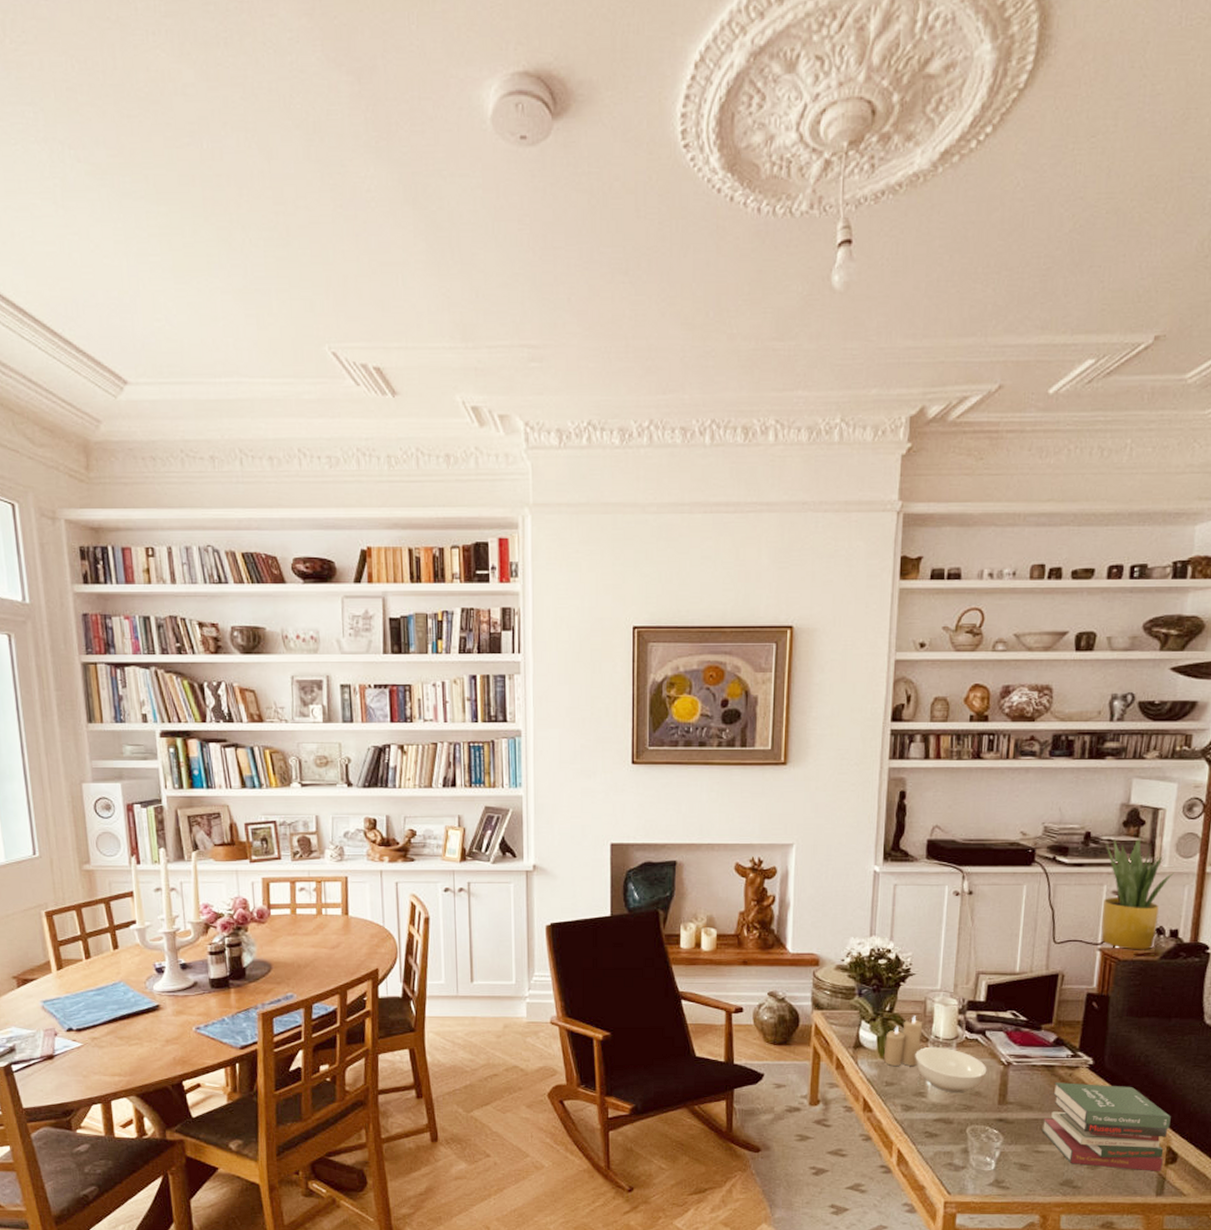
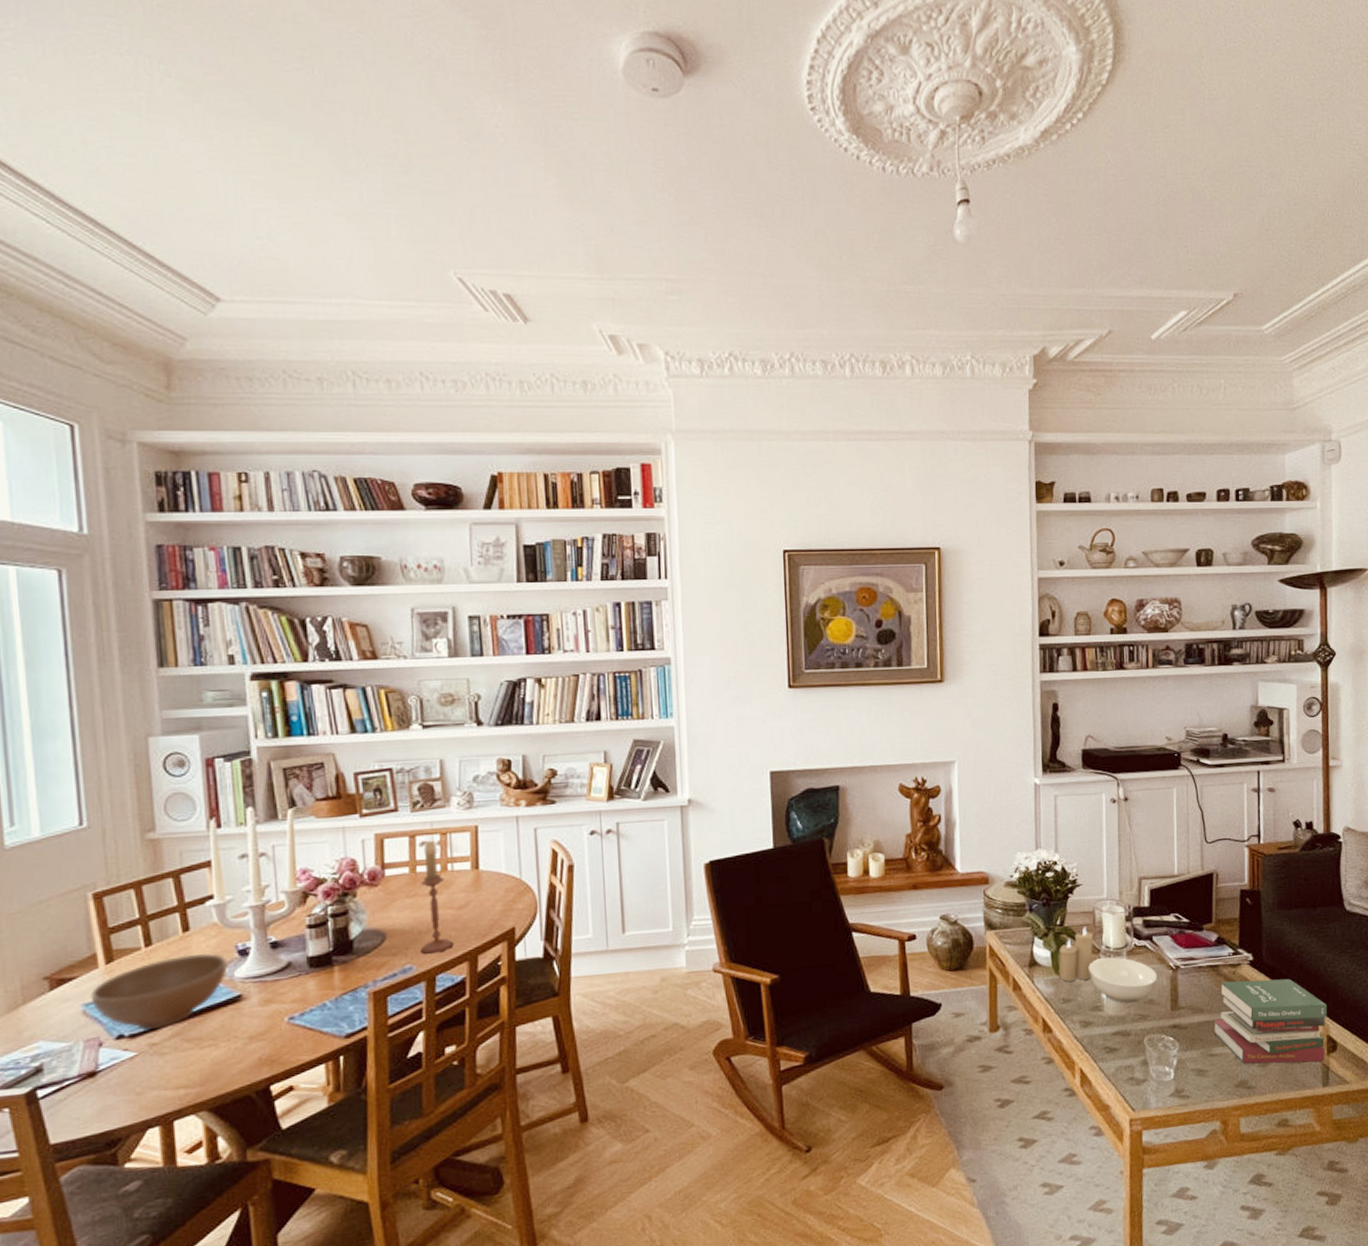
bowl: none [46,968,149,1026] -> present [90,953,229,1030]
candlestick: none [299,887,327,986] -> present [420,840,454,955]
planter: present [1101,837,1174,950] -> none [1242,736,1303,844]

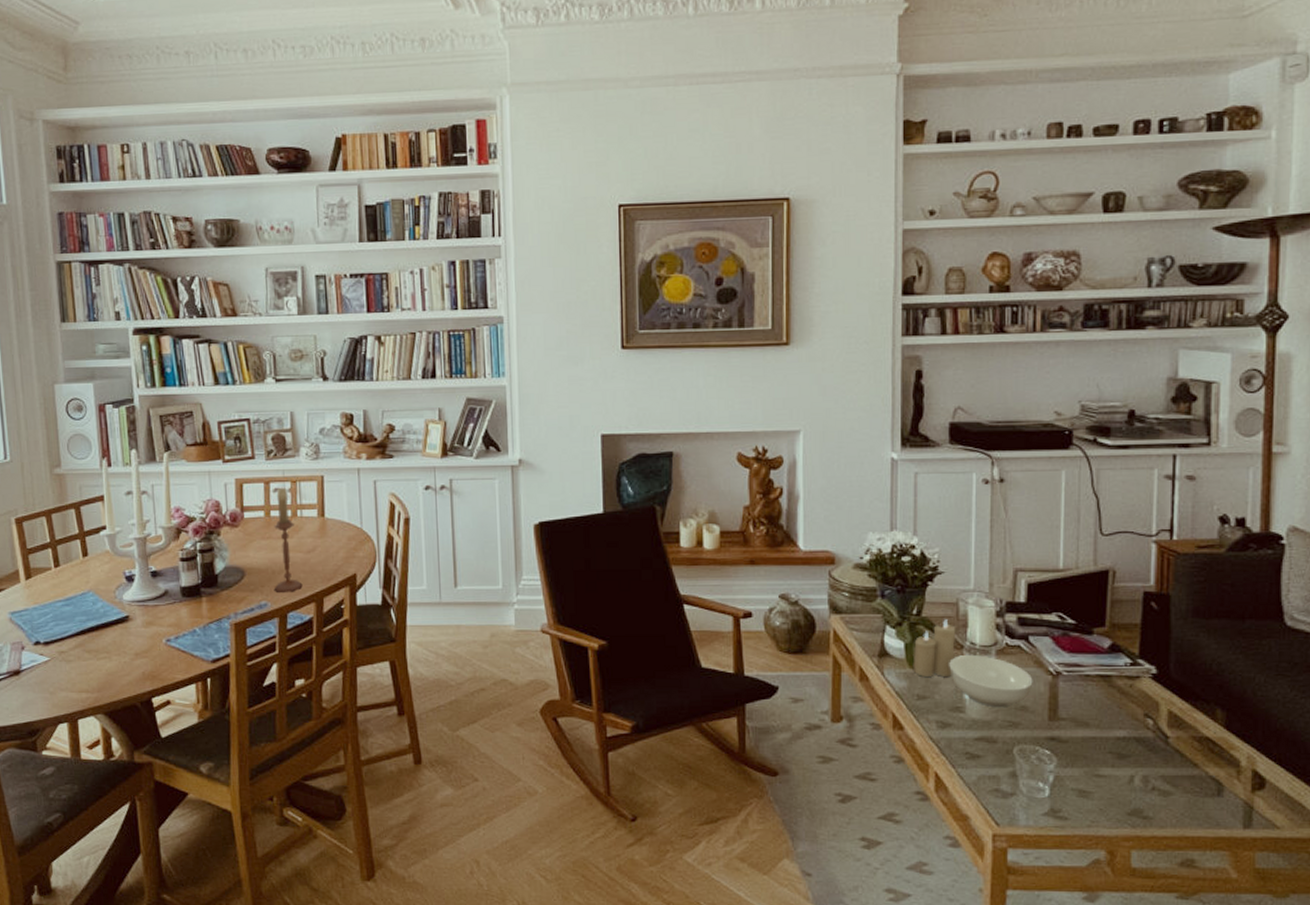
bowl: present [90,953,229,1030] -> none [14,577,118,638]
books: present [1213,978,1327,1064] -> none [1101,695,1254,799]

